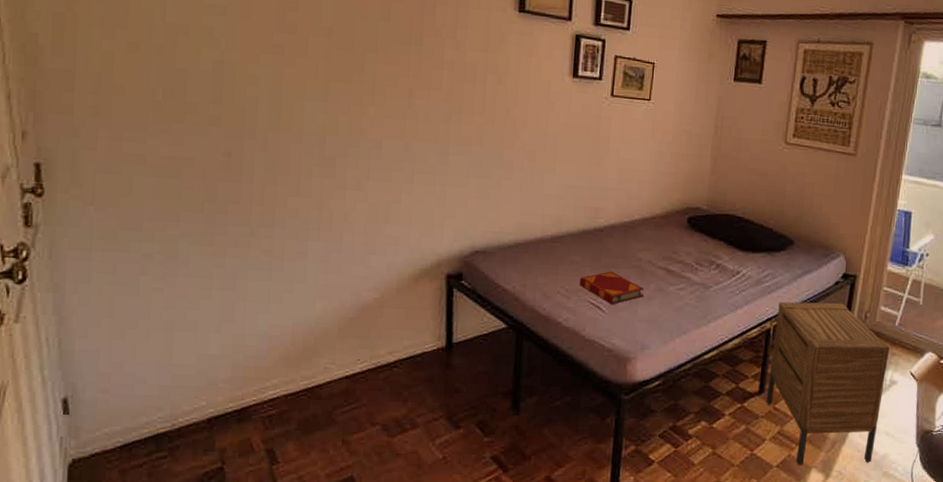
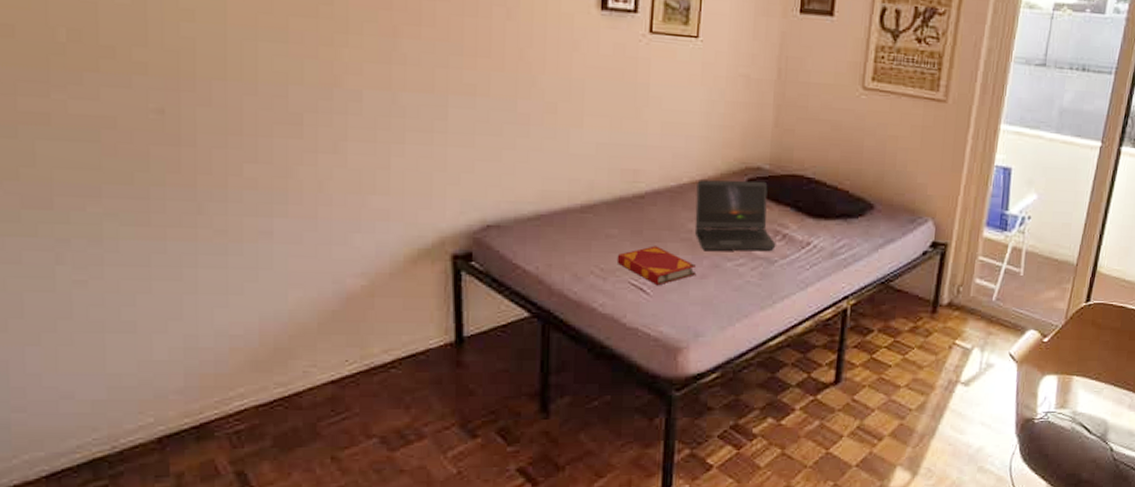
laptop computer: none [643,217,711,278] -> present [694,180,776,252]
nightstand: present [766,301,890,466] -> none [843,276,987,465]

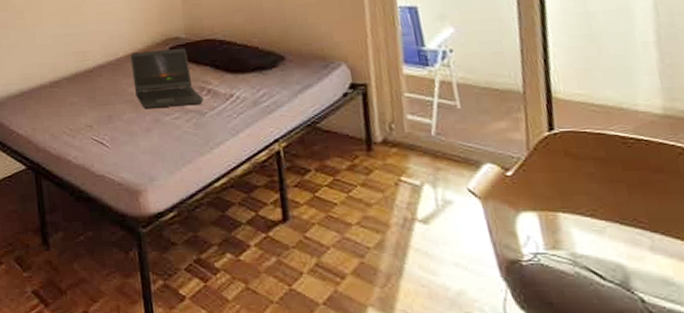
hardback book: present [616,245,696,286] -> none [80,108,141,140]

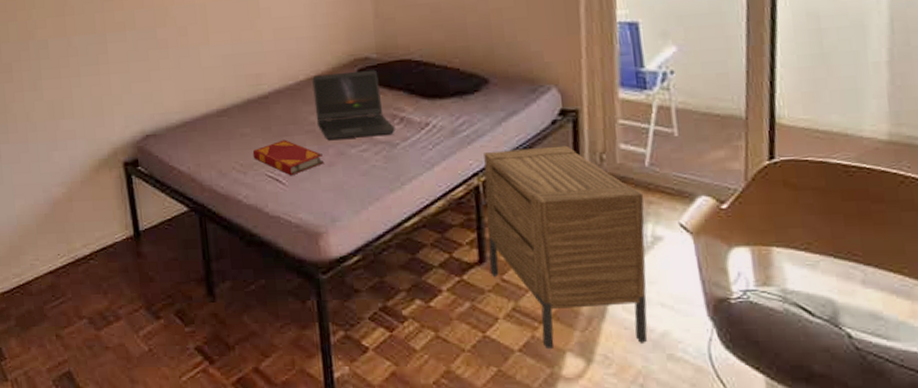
hardback book: none [80,108,141,140] -> present [252,139,323,176]
nightstand: none [283,116,445,304] -> present [484,145,648,350]

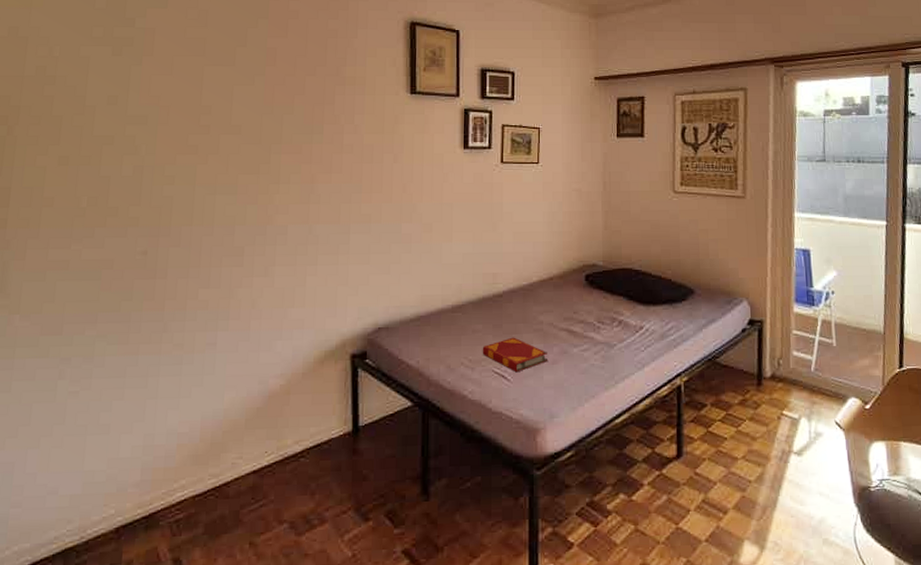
laptop computer: present [312,69,395,141] -> none [544,276,614,340]
nightstand: present [484,145,648,350] -> none [685,351,810,539]

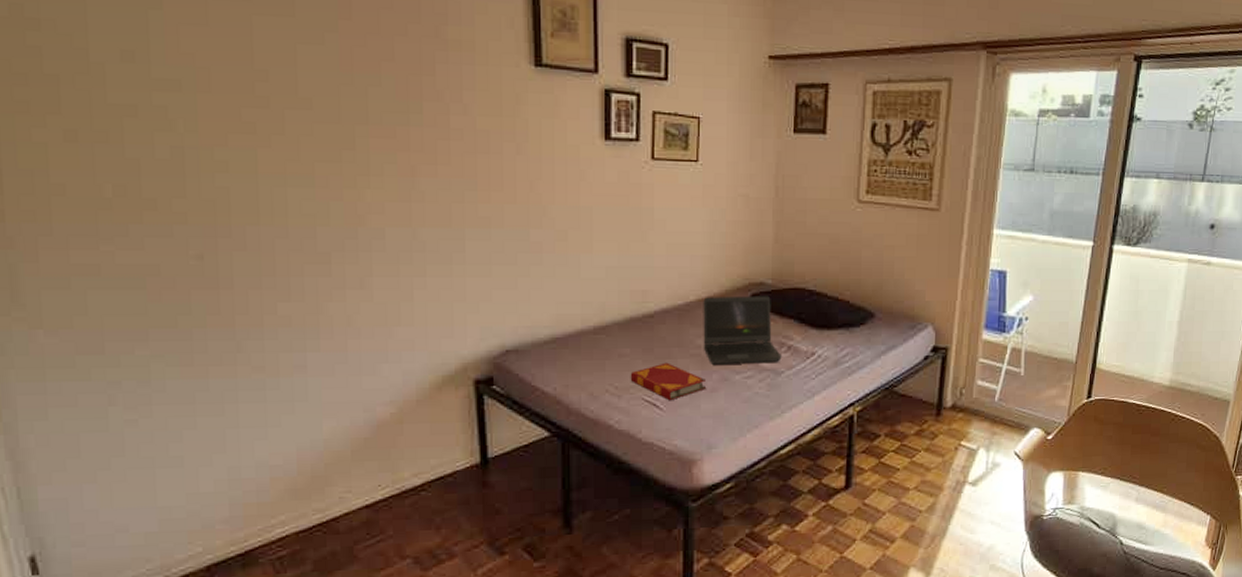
laptop computer: none [544,276,614,340] -> present [703,295,782,366]

